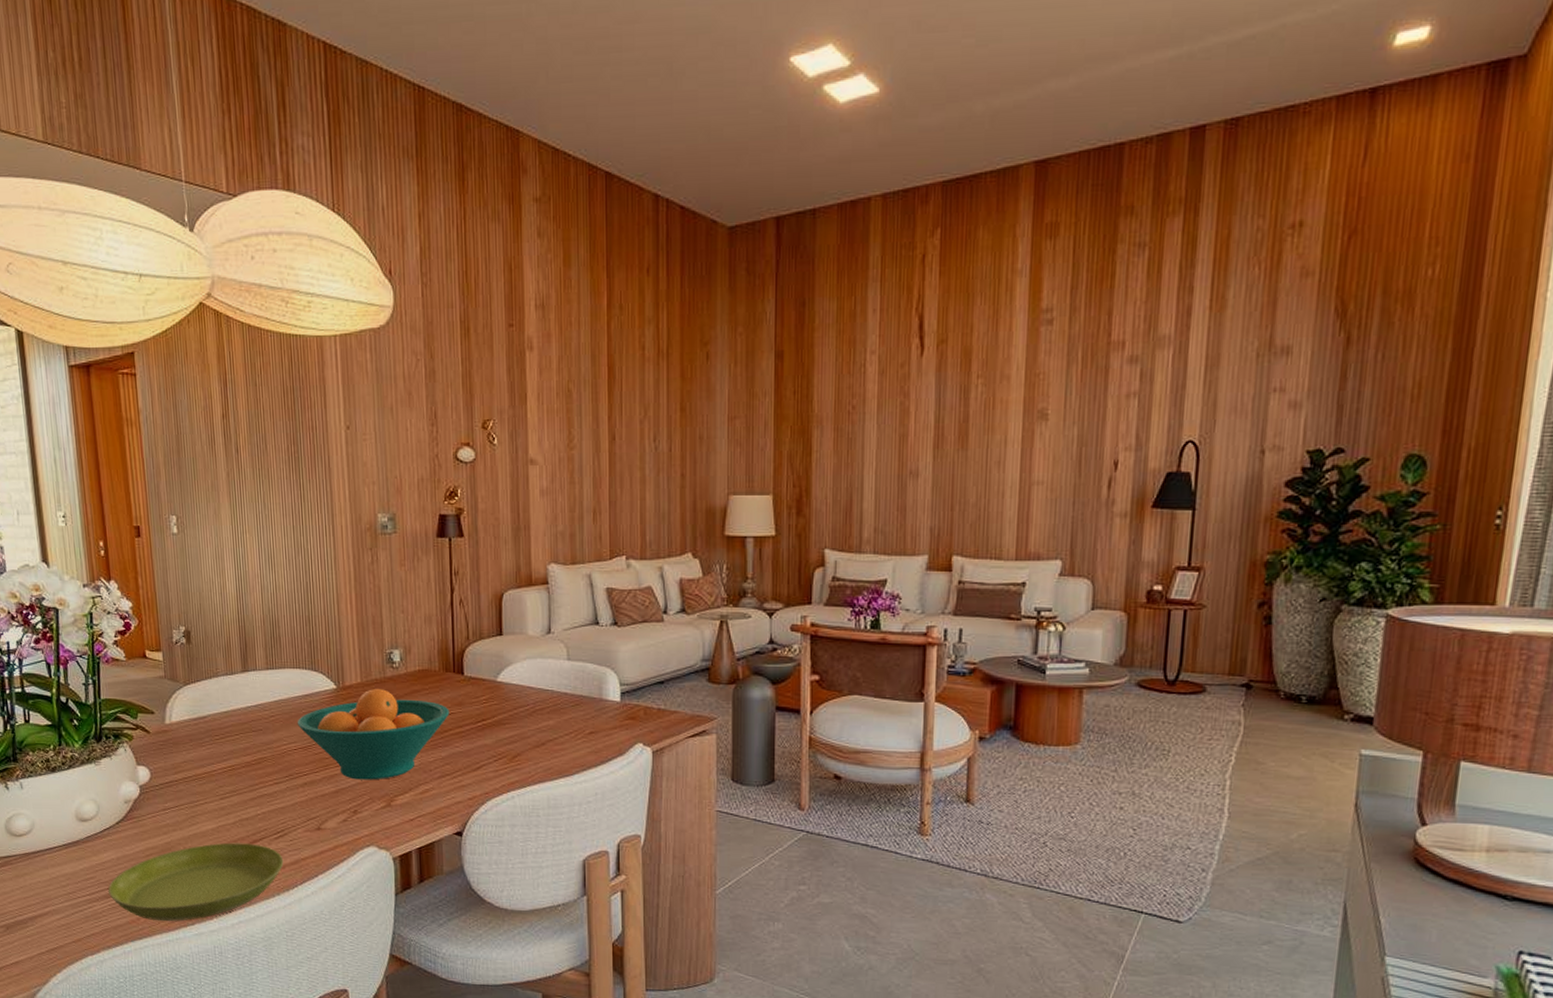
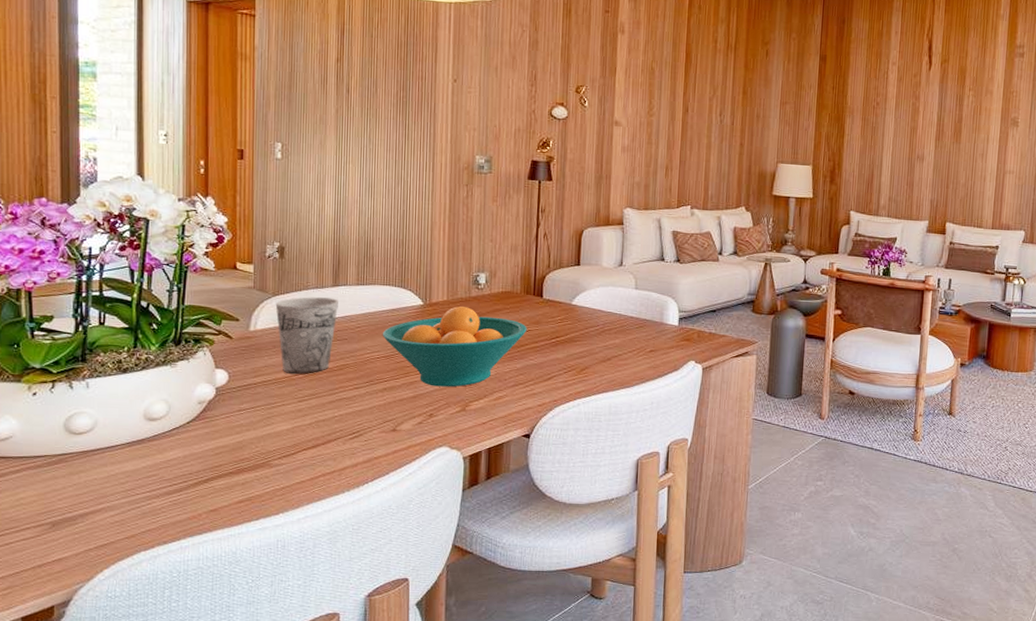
saucer: present [108,842,284,922] -> none [171,442,357,517]
cup: none [187,685,250,769] -> present [275,297,338,374]

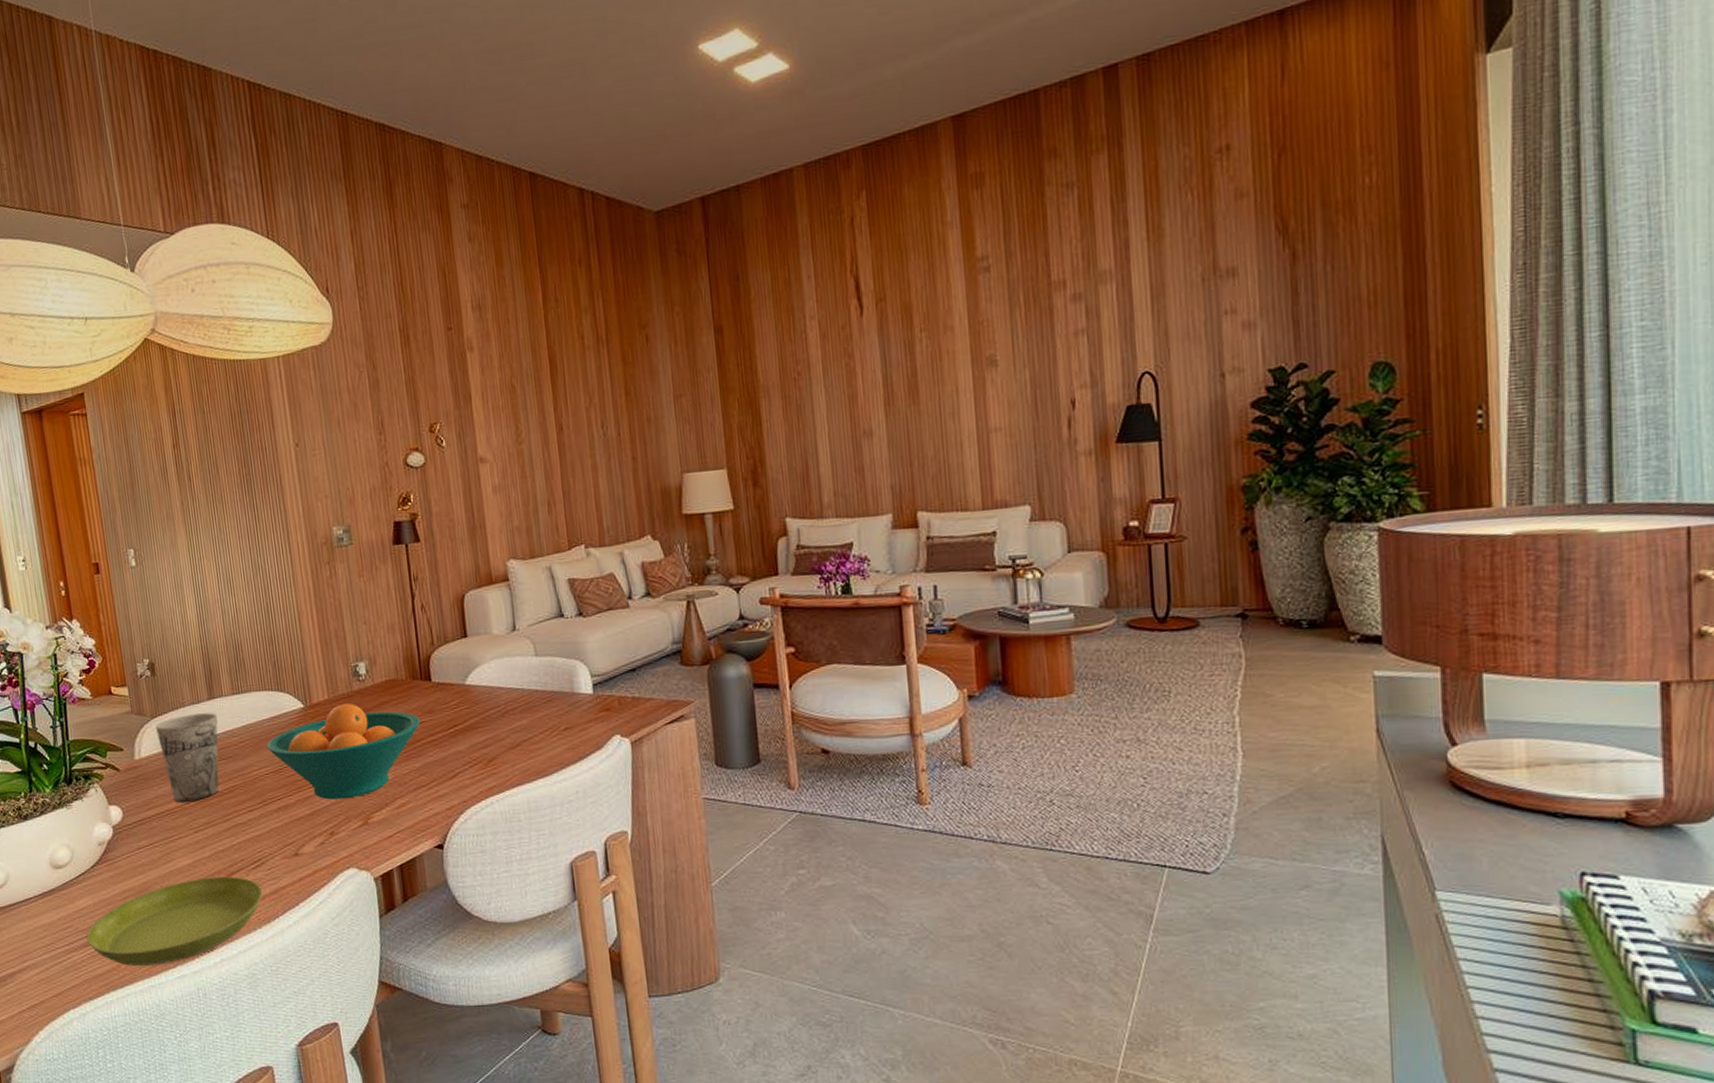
saucer: none [171,442,357,517] -> present [87,876,263,967]

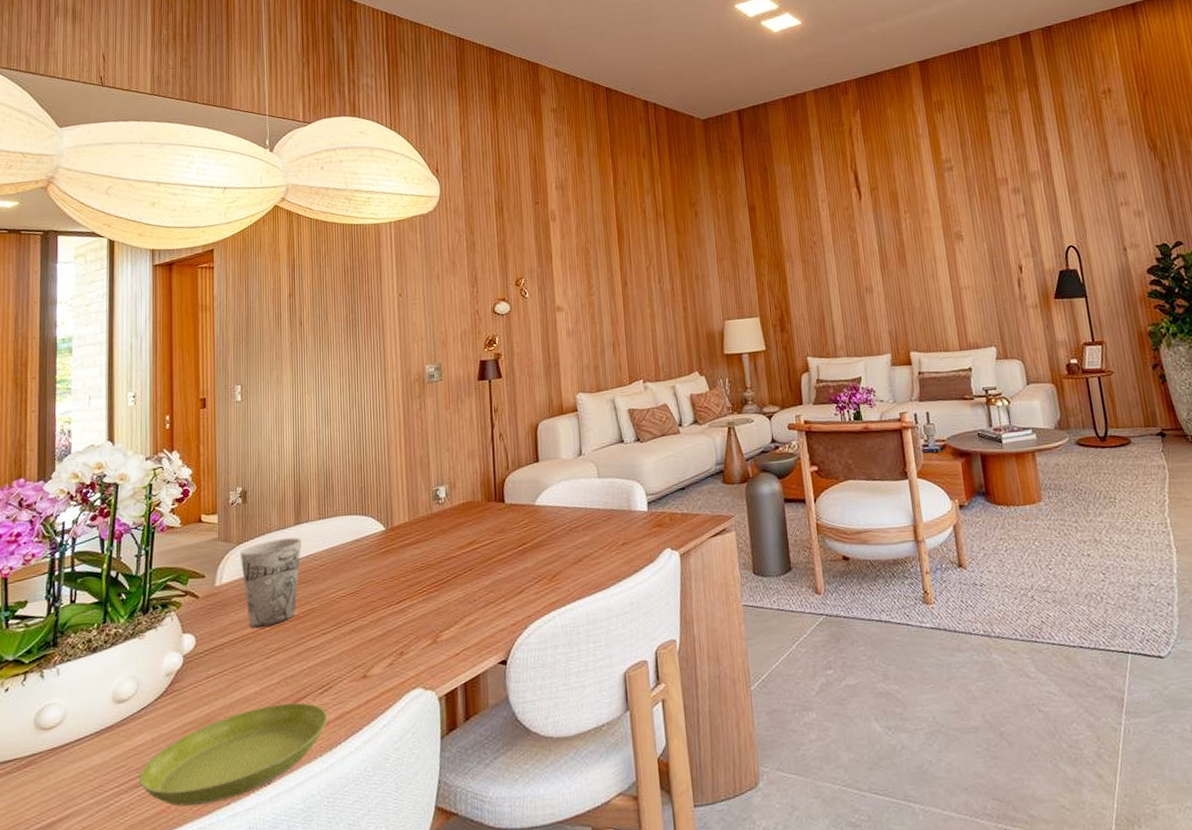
fruit bowl: present [266,703,420,800] -> none [346,525,492,620]

